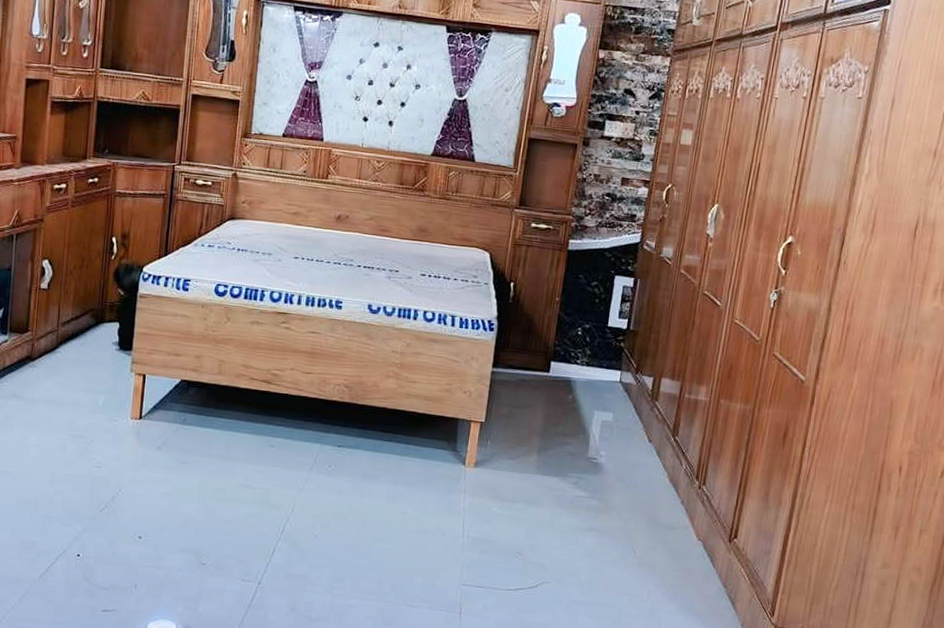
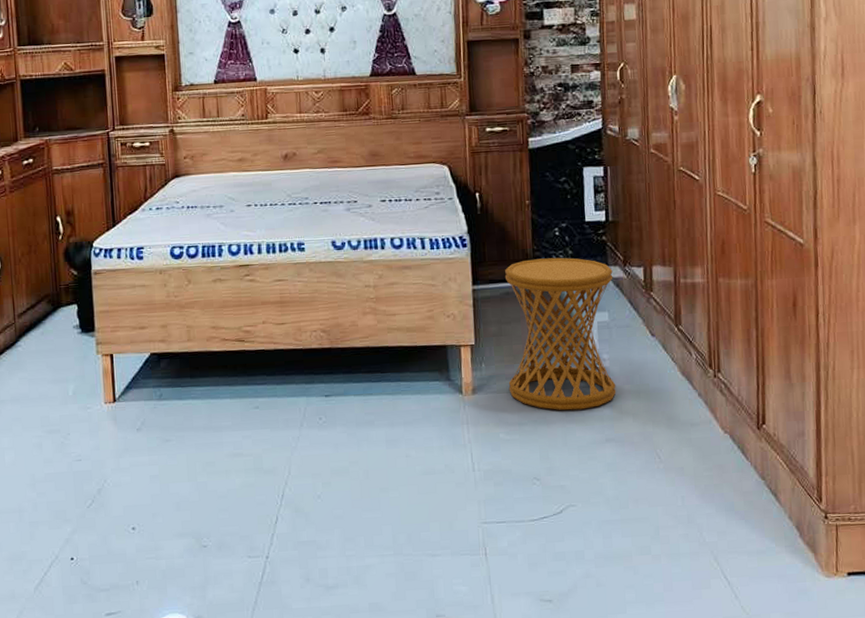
side table: none [508,352,625,498] -> present [504,257,616,411]

